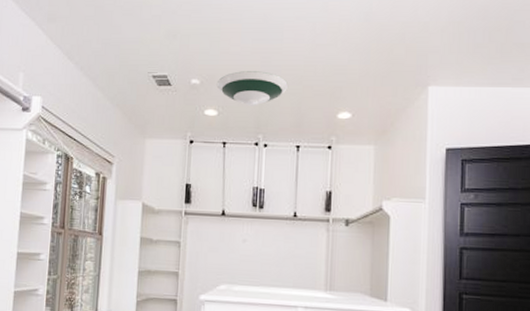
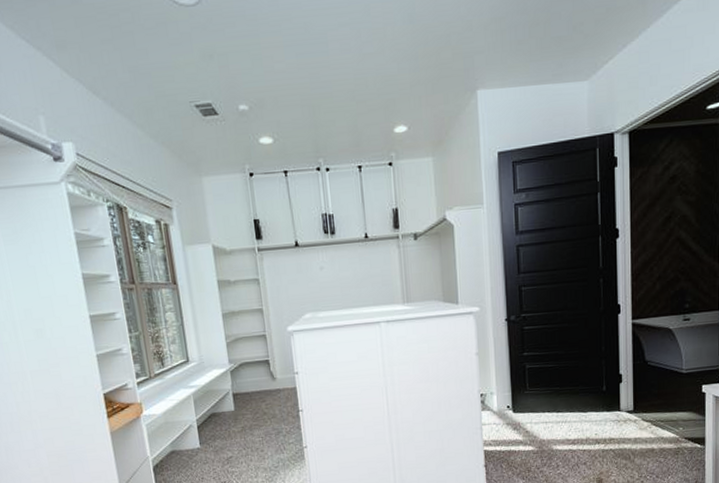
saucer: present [216,71,289,106] -> none [266,89,342,129]

